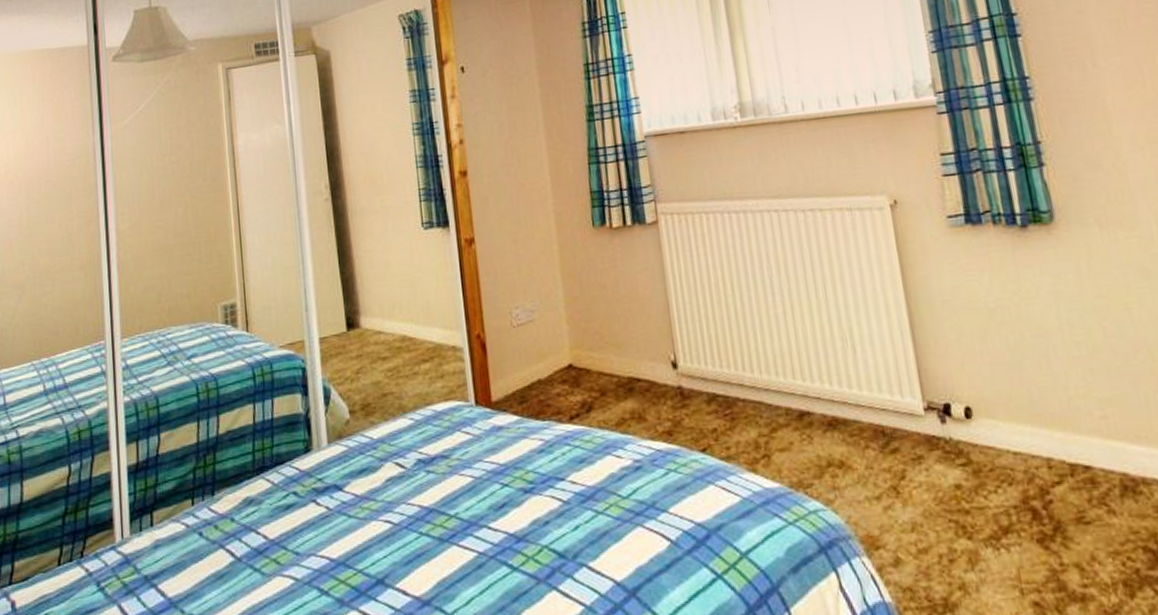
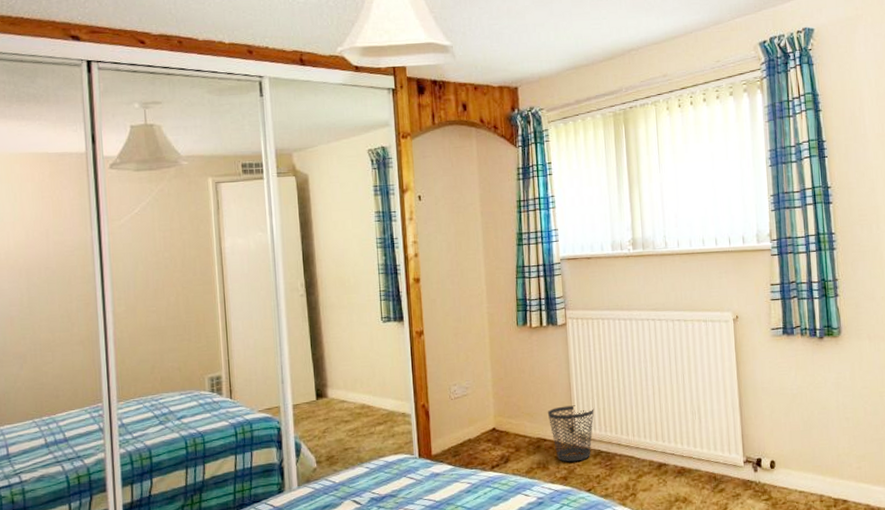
wastebasket: none [639,331,704,411] -> present [547,405,594,462]

